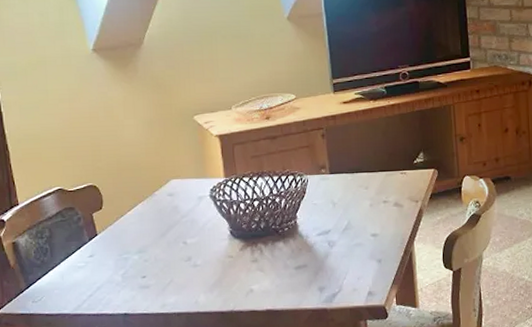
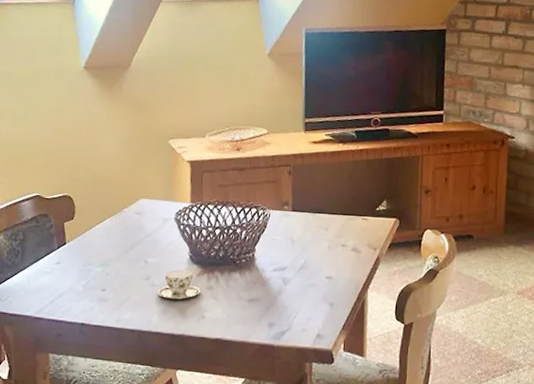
teacup: none [200,246,246,278] -> present [157,270,201,300]

